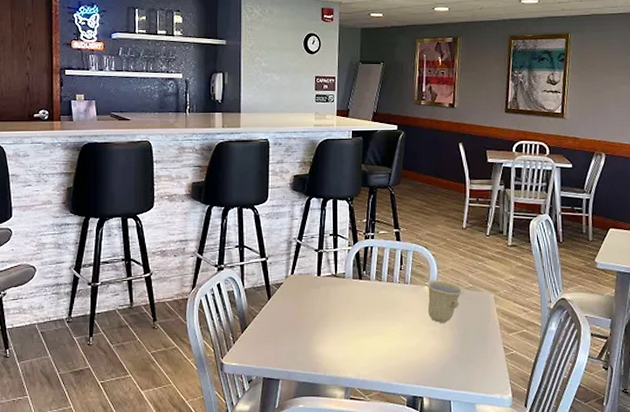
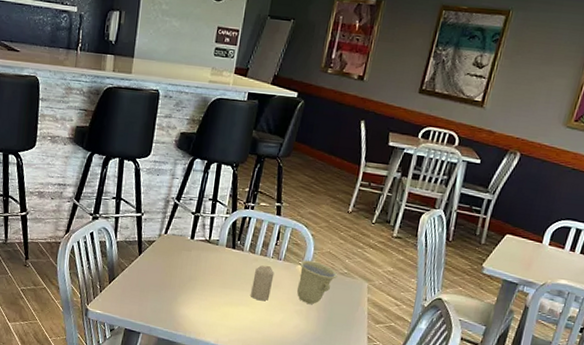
candle: none [384,292,404,327] -> present [251,265,275,301]

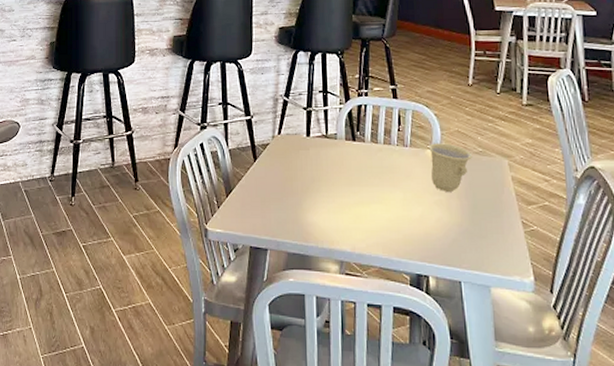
candle: present [251,265,275,301] -> none [381,155,403,195]

